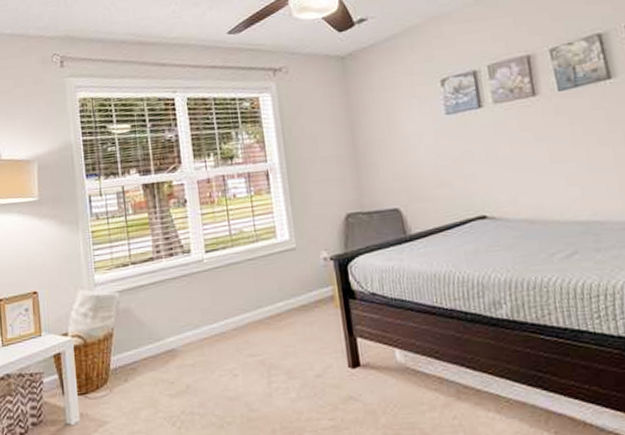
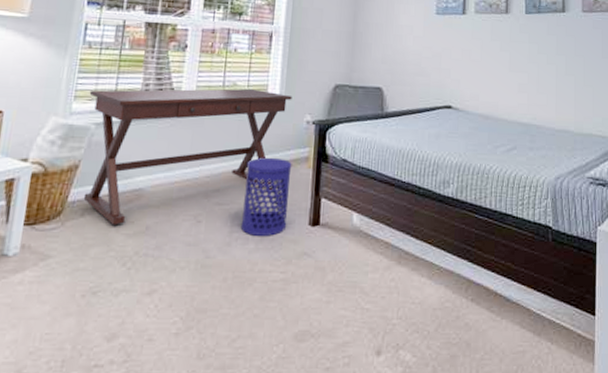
desk: none [106,232,304,387] -> present [83,88,292,225]
waste bin: none [271,301,326,384] -> present [240,157,292,236]

